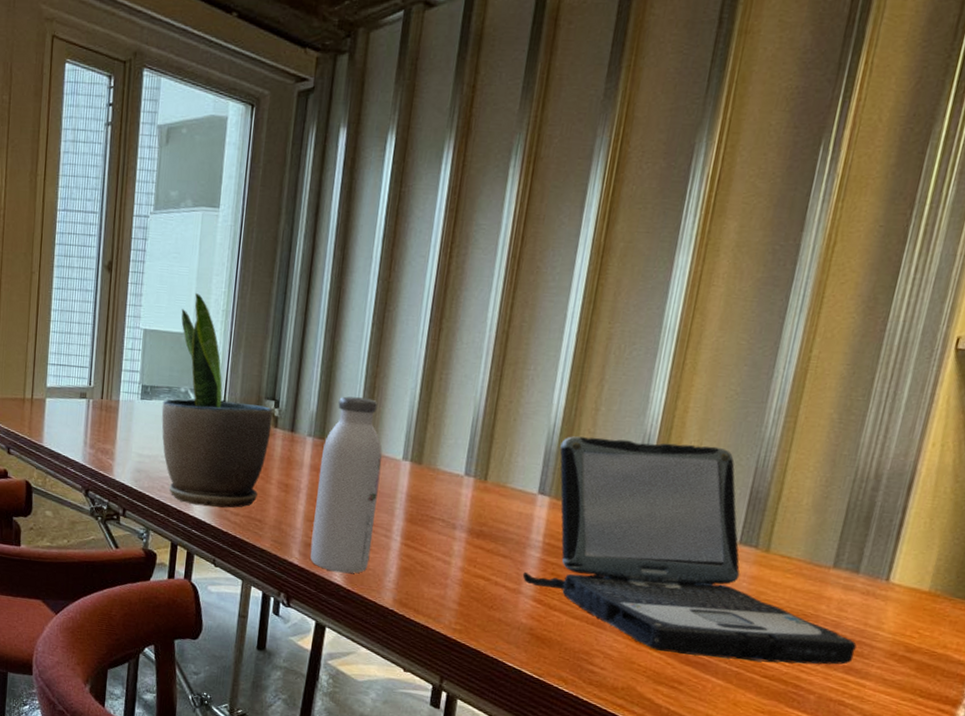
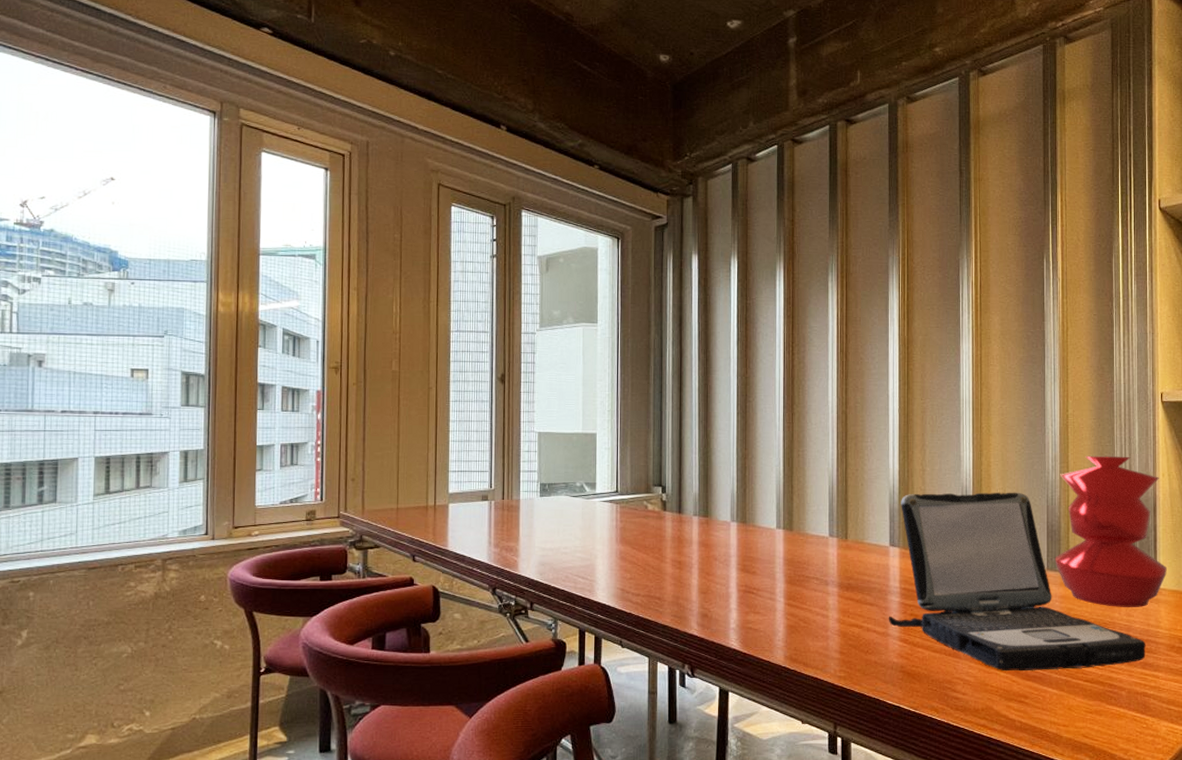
potted plant: present [161,293,274,508] -> none [560,397,661,591]
water bottle: present [310,396,382,574] -> none [707,477,760,638]
vase: none [751,410,927,603] -> present [1055,455,1167,607]

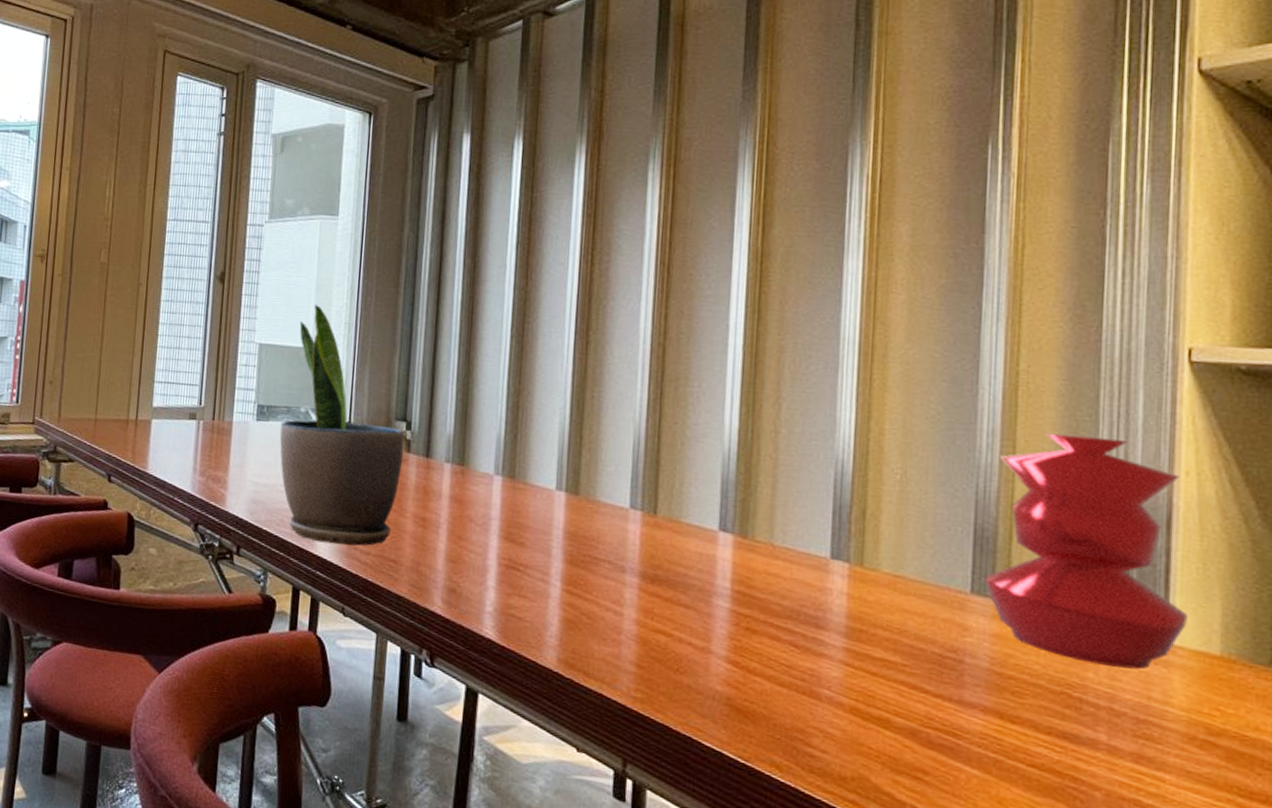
potted plant: none [560,397,661,591] -> present [279,305,405,546]
laptop: present [888,492,1146,671] -> none [711,462,1142,751]

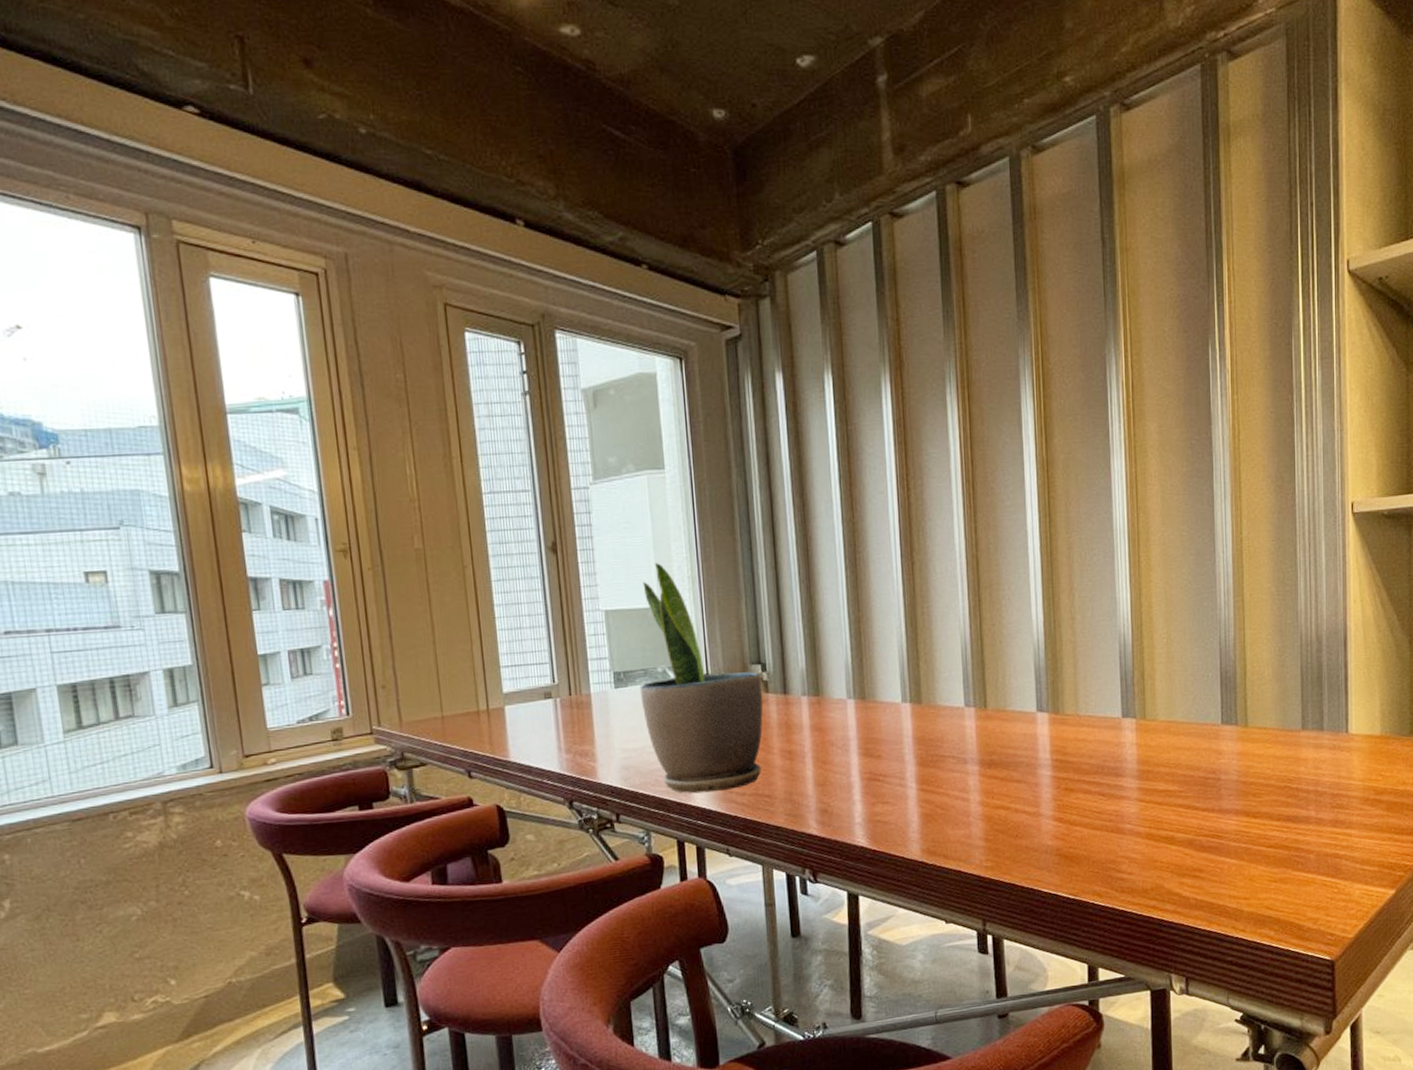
vase: present [984,432,1187,670] -> none [1230,582,1360,760]

